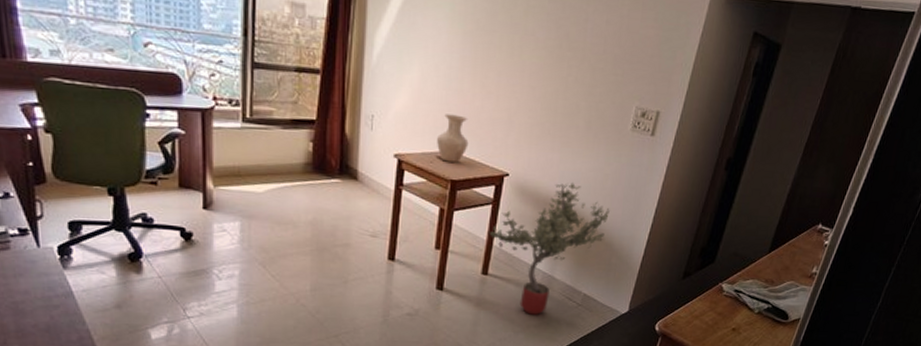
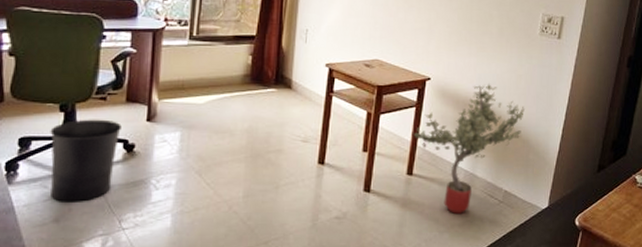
waste bin: none [100,204,177,289] -> present [50,119,121,202]
vase: present [437,114,469,162] -> none [365,26,394,69]

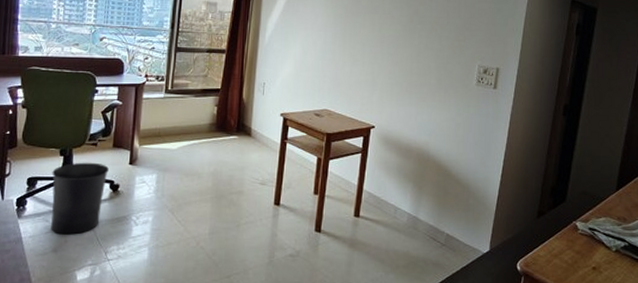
potted tree: present [413,84,525,214] -> none [359,132,464,255]

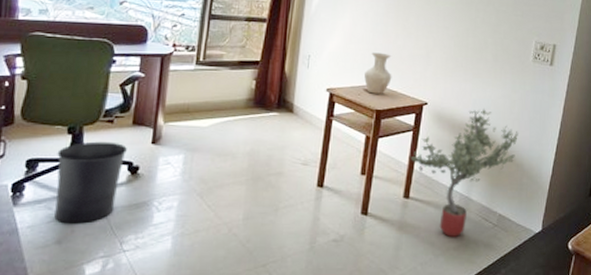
vase: none [315,79,341,118] -> present [364,52,392,94]
potted tree: none [359,132,464,255] -> present [410,109,518,237]

